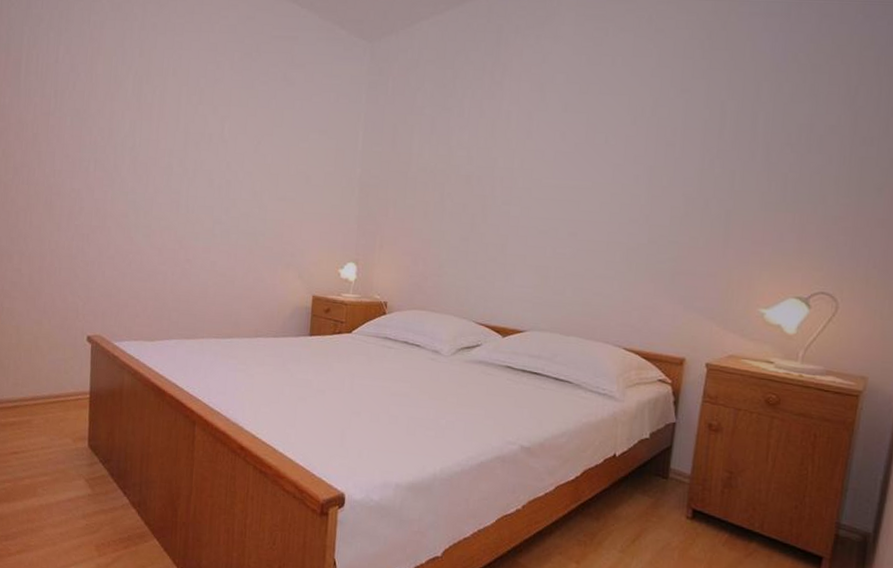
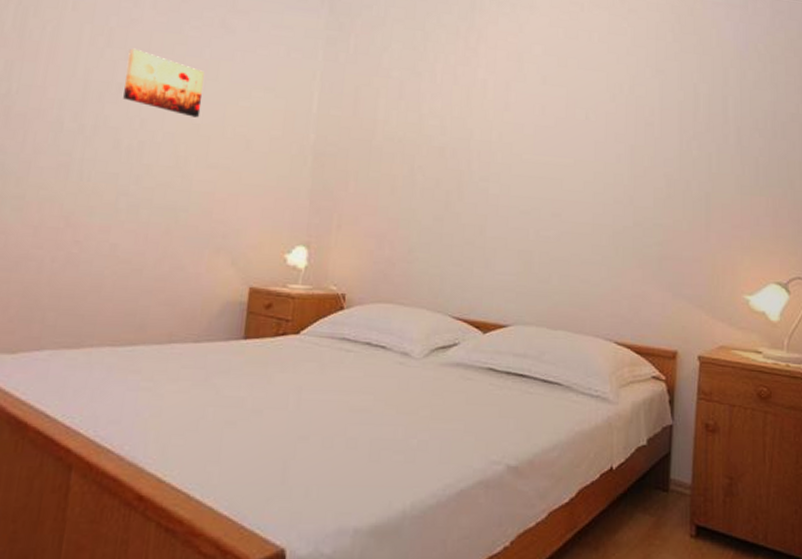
wall art: none [213,104,272,159] -> present [123,48,204,118]

